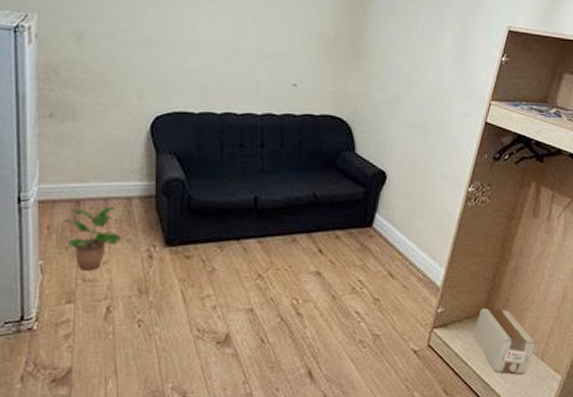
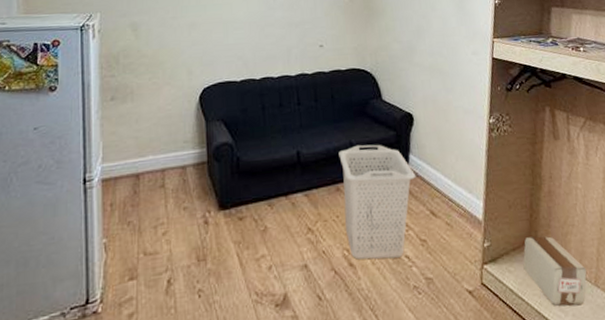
potted plant: present [64,206,120,270] -> none [125,177,178,244]
laundry basket: none [297,197,380,312] -> present [338,144,416,260]

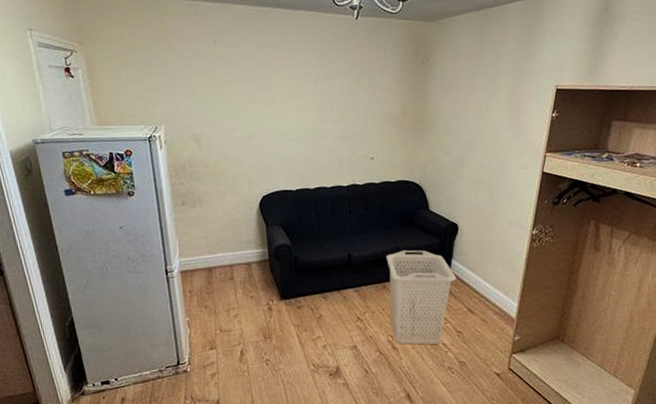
box: present [523,236,587,306] -> none [549,333,608,391]

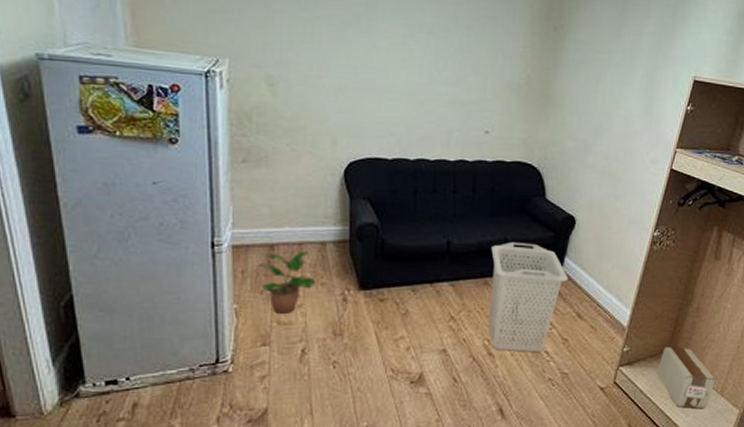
potted plant: none [201,271,246,323] -> present [258,251,315,313]
box: none [549,333,608,391] -> present [657,347,716,409]

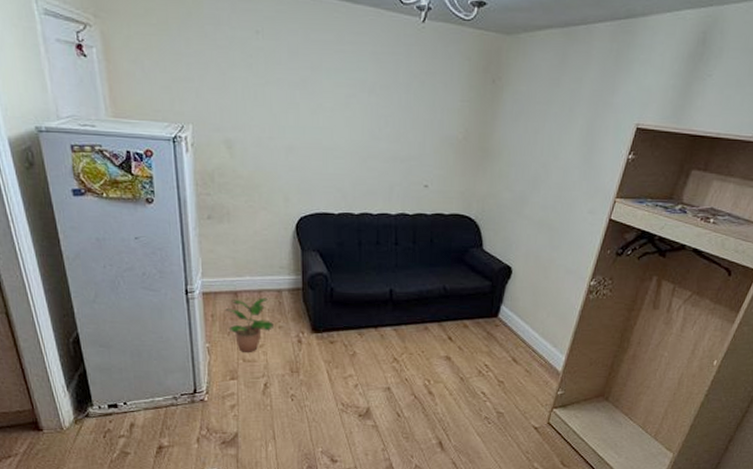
laundry basket: present [489,241,569,352] -> none [429,290,505,392]
box: present [657,347,716,409] -> none [590,392,650,451]

